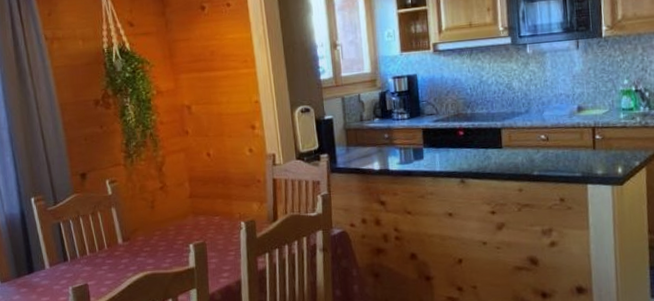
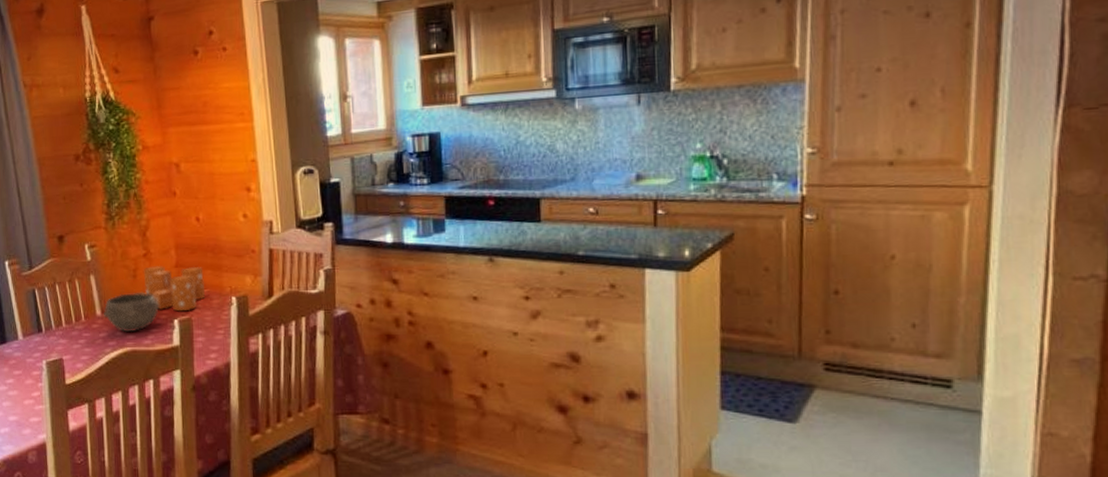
bowl: none [125,221,176,258] -> present [104,293,160,333]
candle: none [153,196,217,237] -> present [135,266,205,312]

